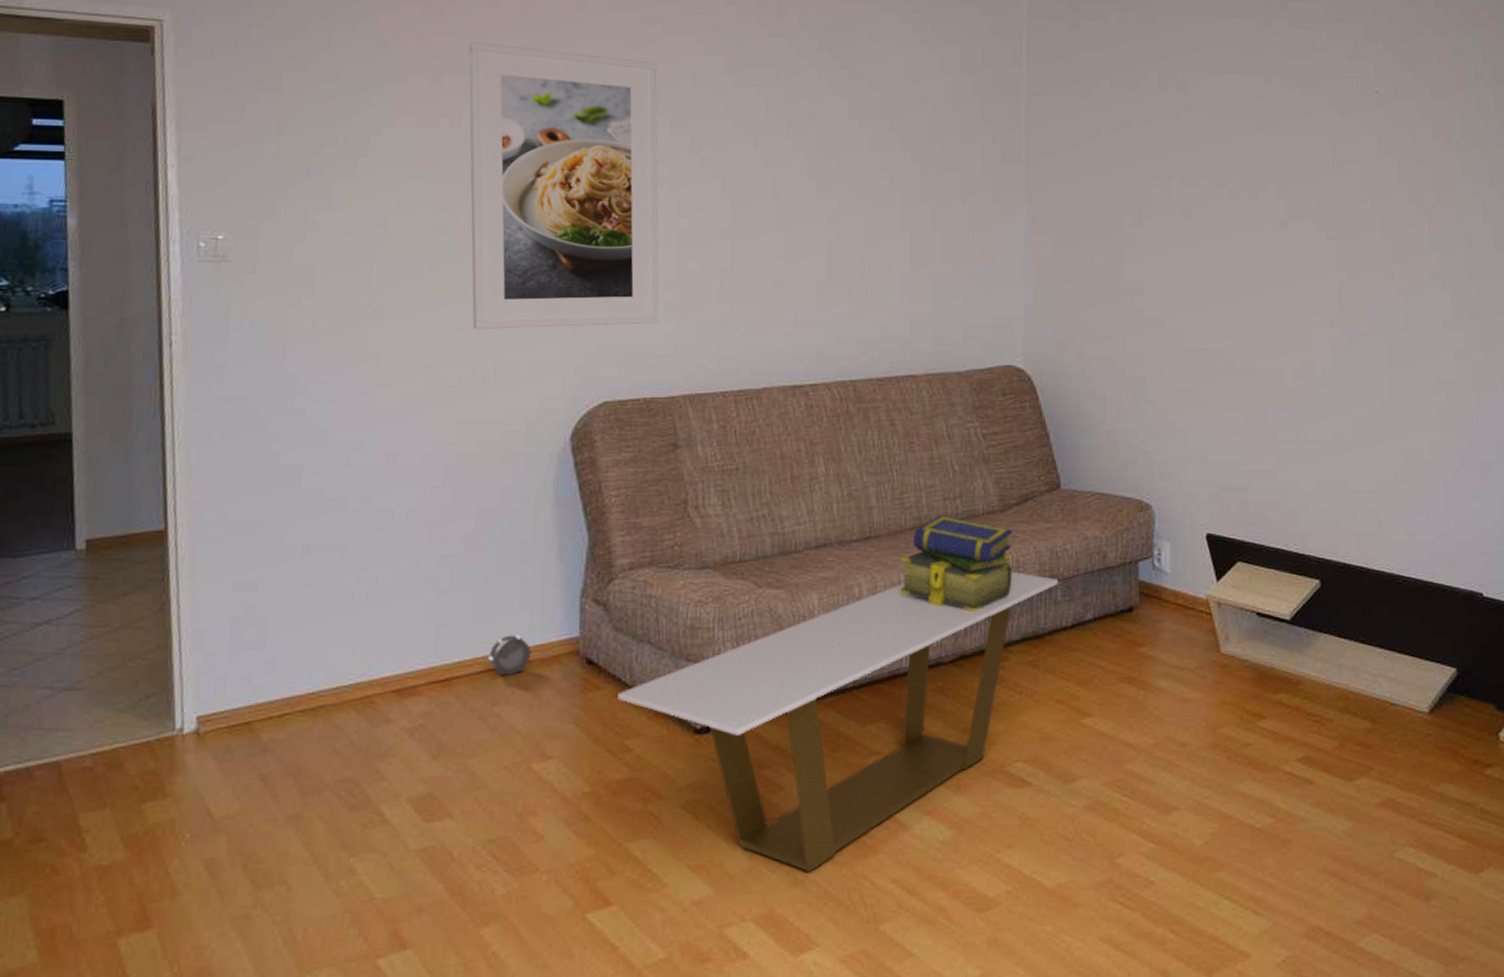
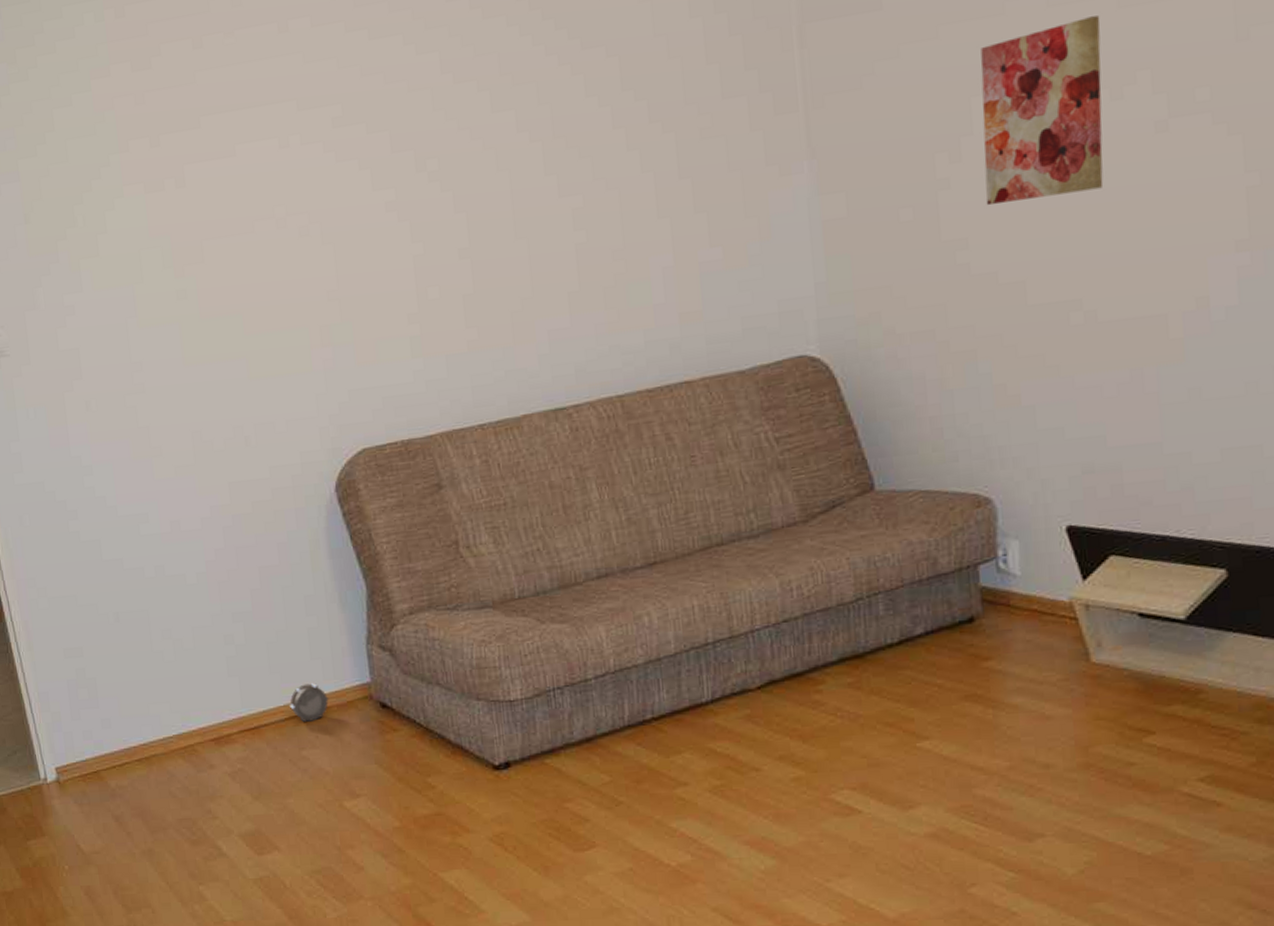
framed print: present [468,43,659,329] -> none [179,75,406,391]
coffee table: present [618,571,1058,872] -> none [414,587,879,901]
stack of books: present [899,515,1013,613] -> none [692,532,823,635]
wall art: none [1158,134,1244,264] -> present [980,15,1104,205]

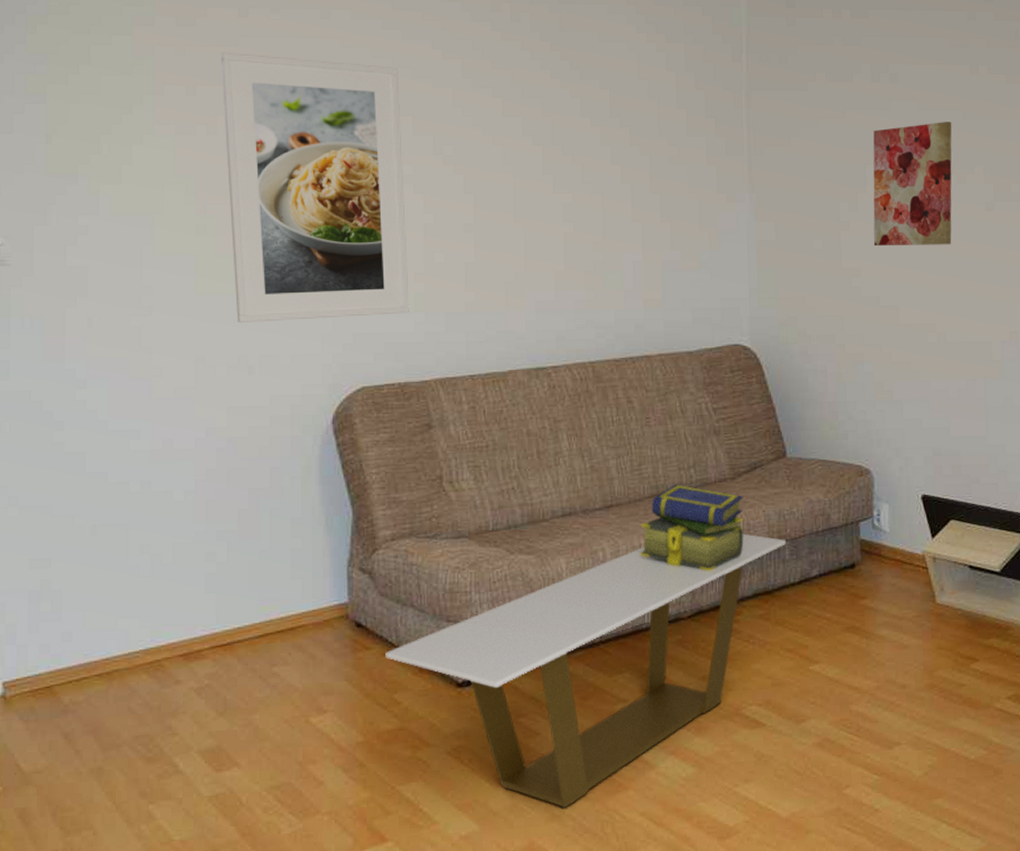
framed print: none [179,75,406,391] -> present [220,53,409,322]
speaker: present [290,683,329,722] -> none [266,602,306,639]
coffee table: none [414,587,879,901] -> present [385,533,786,808]
stack of books: none [692,532,823,635] -> present [640,484,744,572]

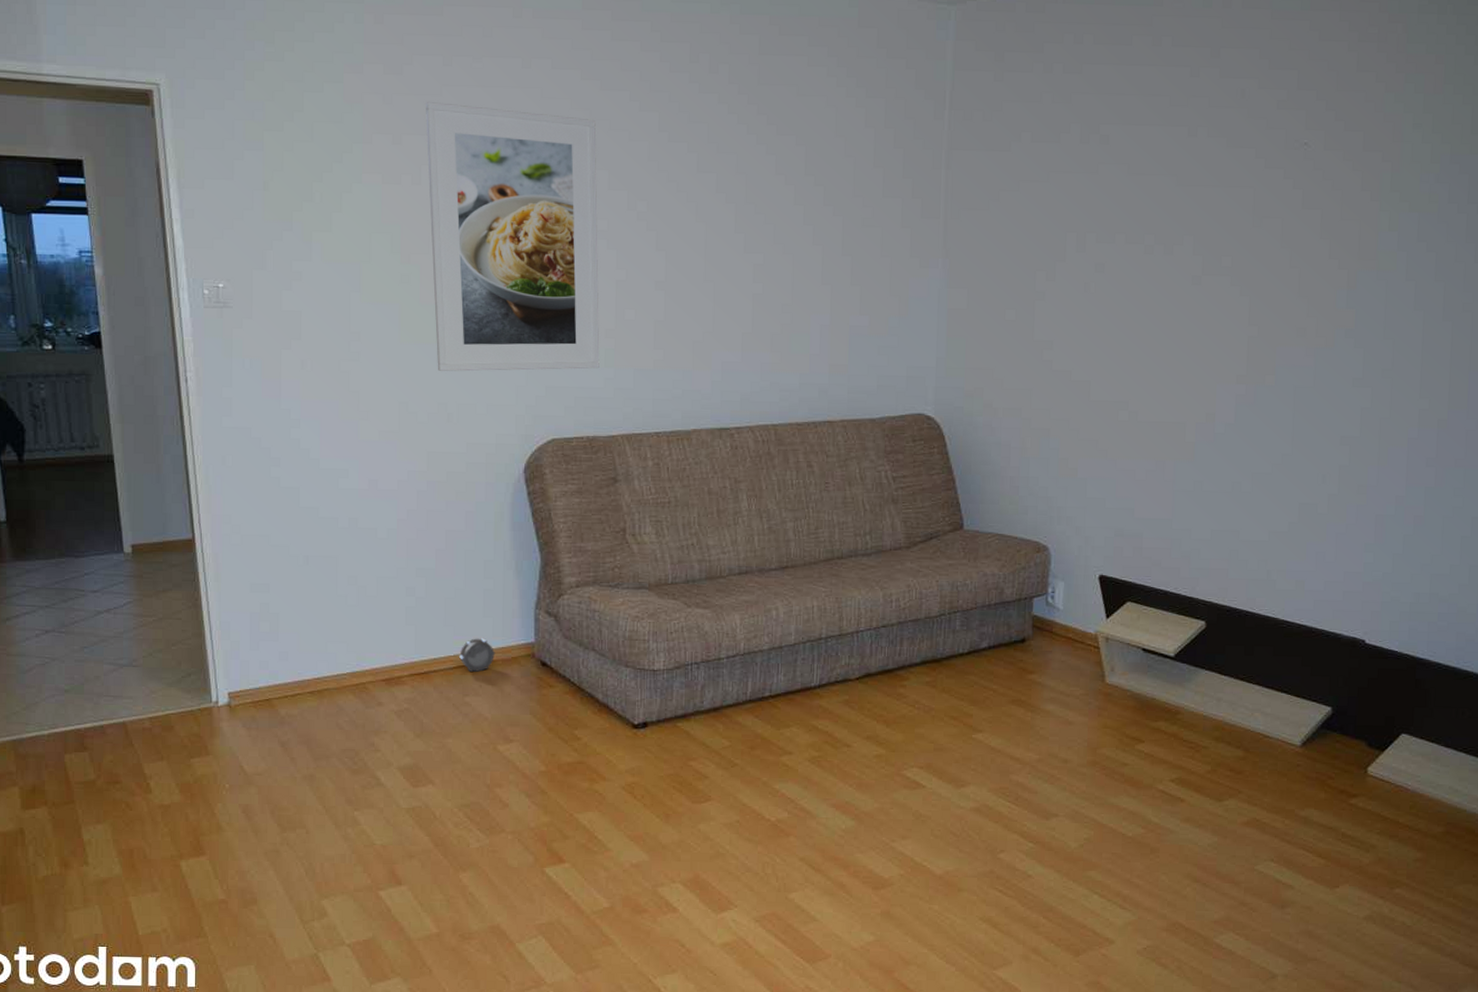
speaker: none [266,602,306,639] -> present [459,638,496,672]
coffee table: present [385,533,786,808] -> none [567,602,957,847]
stack of books: present [640,484,744,572] -> none [812,549,917,637]
wall art: present [873,122,952,245] -> none [1069,188,1164,320]

